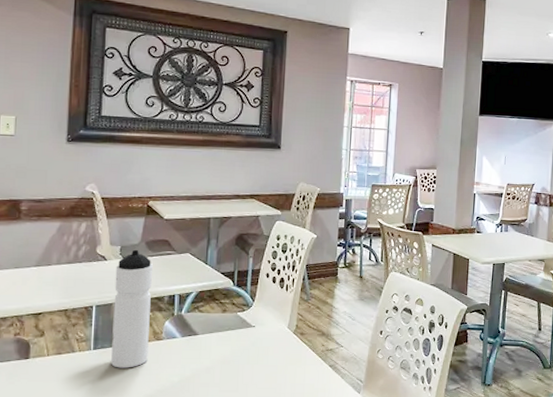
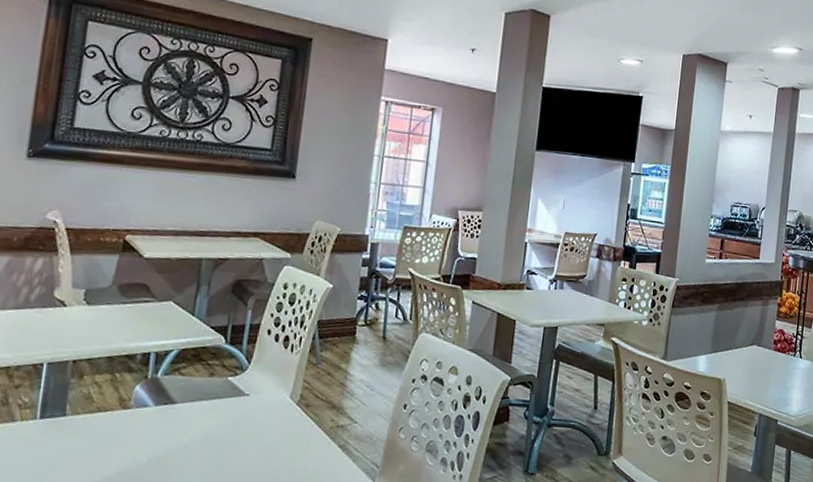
water bottle: present [111,249,152,368] -> none [61,294,125,444]

